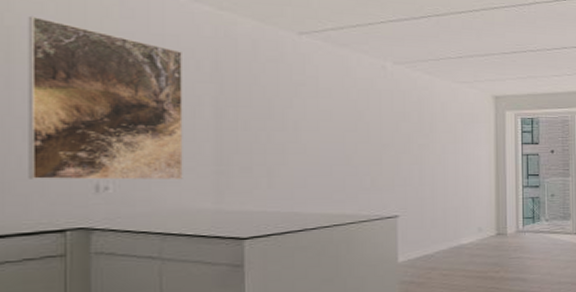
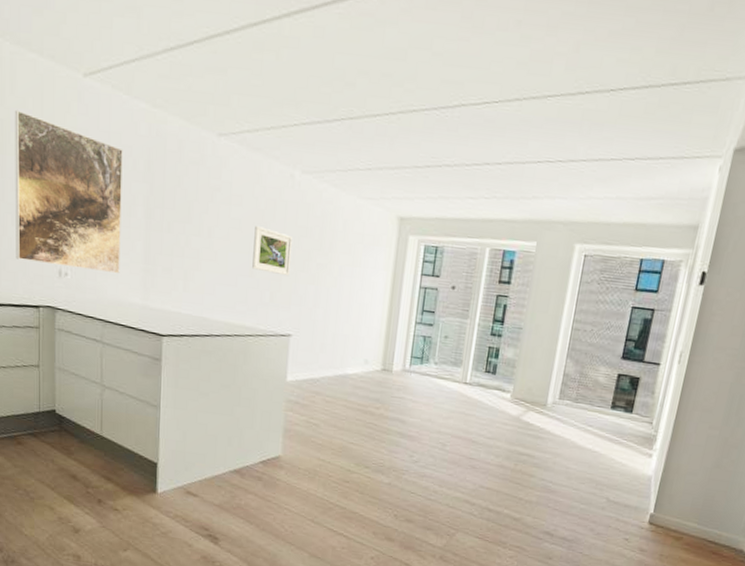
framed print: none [348,116,390,160] -> present [252,226,292,277]

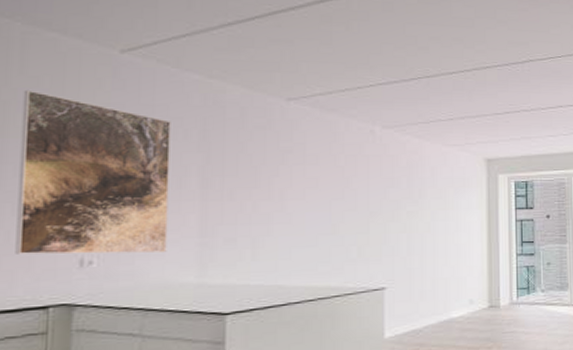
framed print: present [252,226,292,277] -> none [335,183,377,229]

